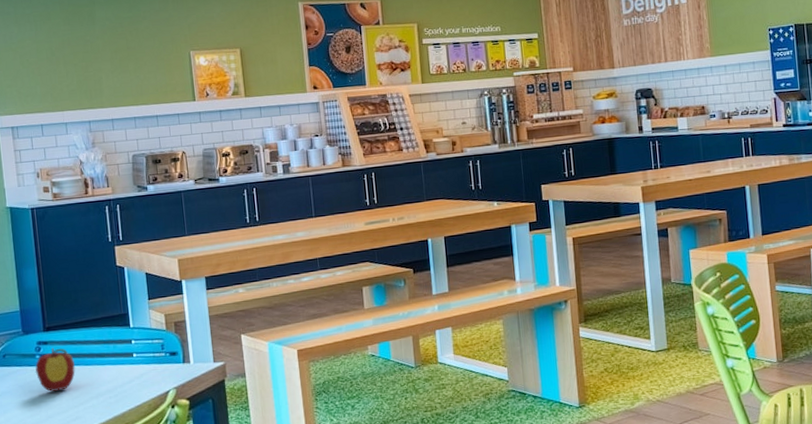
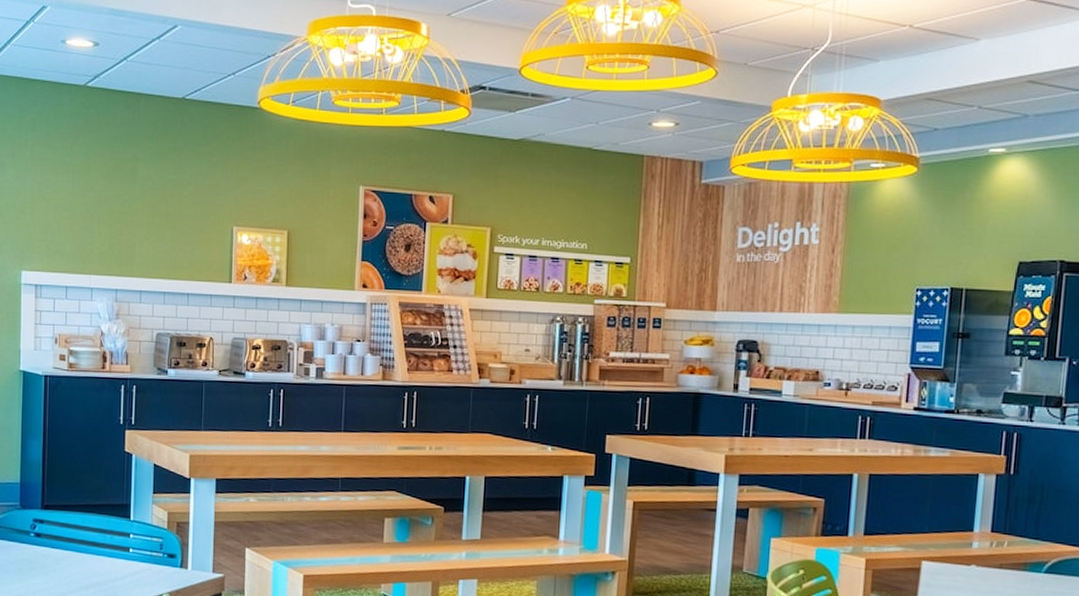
apple: present [35,347,76,392] -> none [27,527,69,575]

